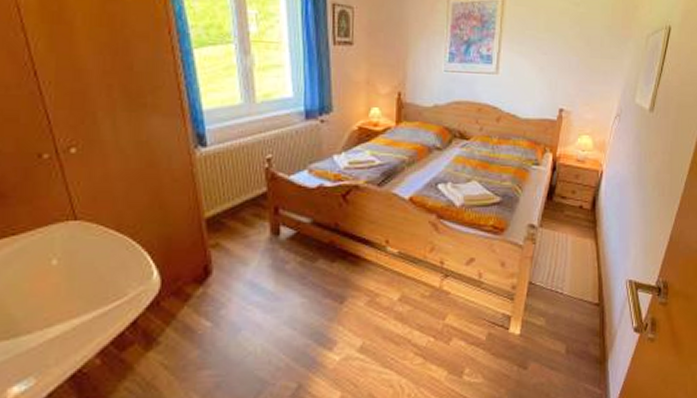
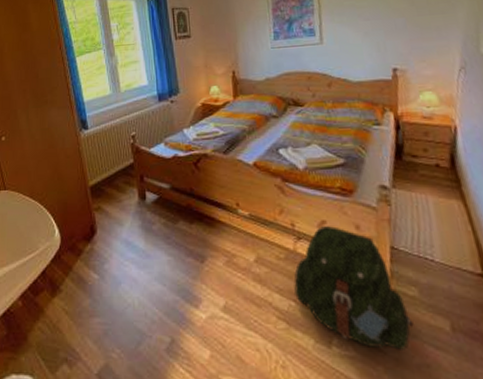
backpack: none [435,264,537,373] -> present [294,226,414,350]

